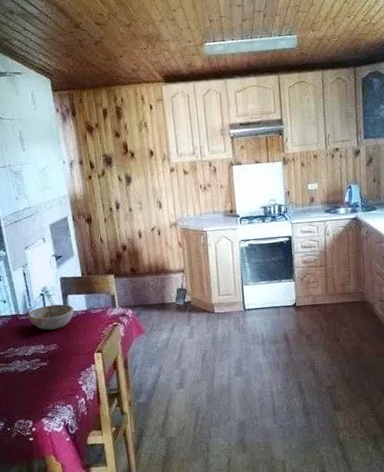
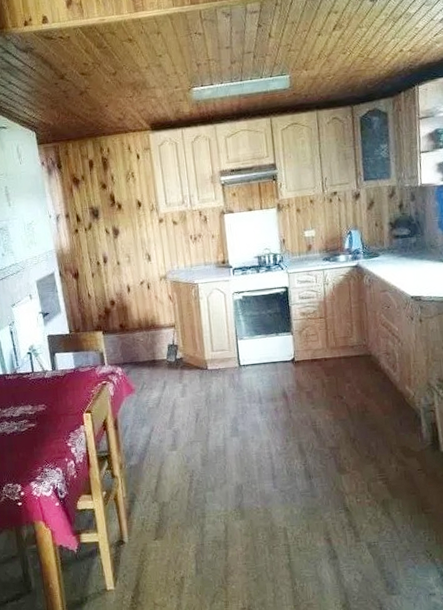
bowl: present [28,304,75,331] -> none [15,363,63,391]

